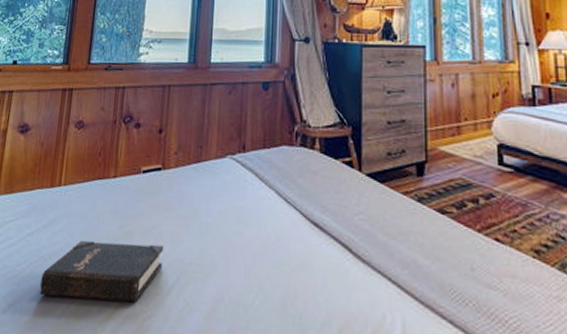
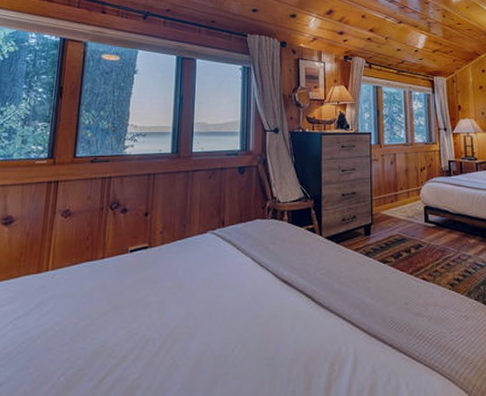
hardback book: present [40,240,164,302] -> none [28,313,152,373]

